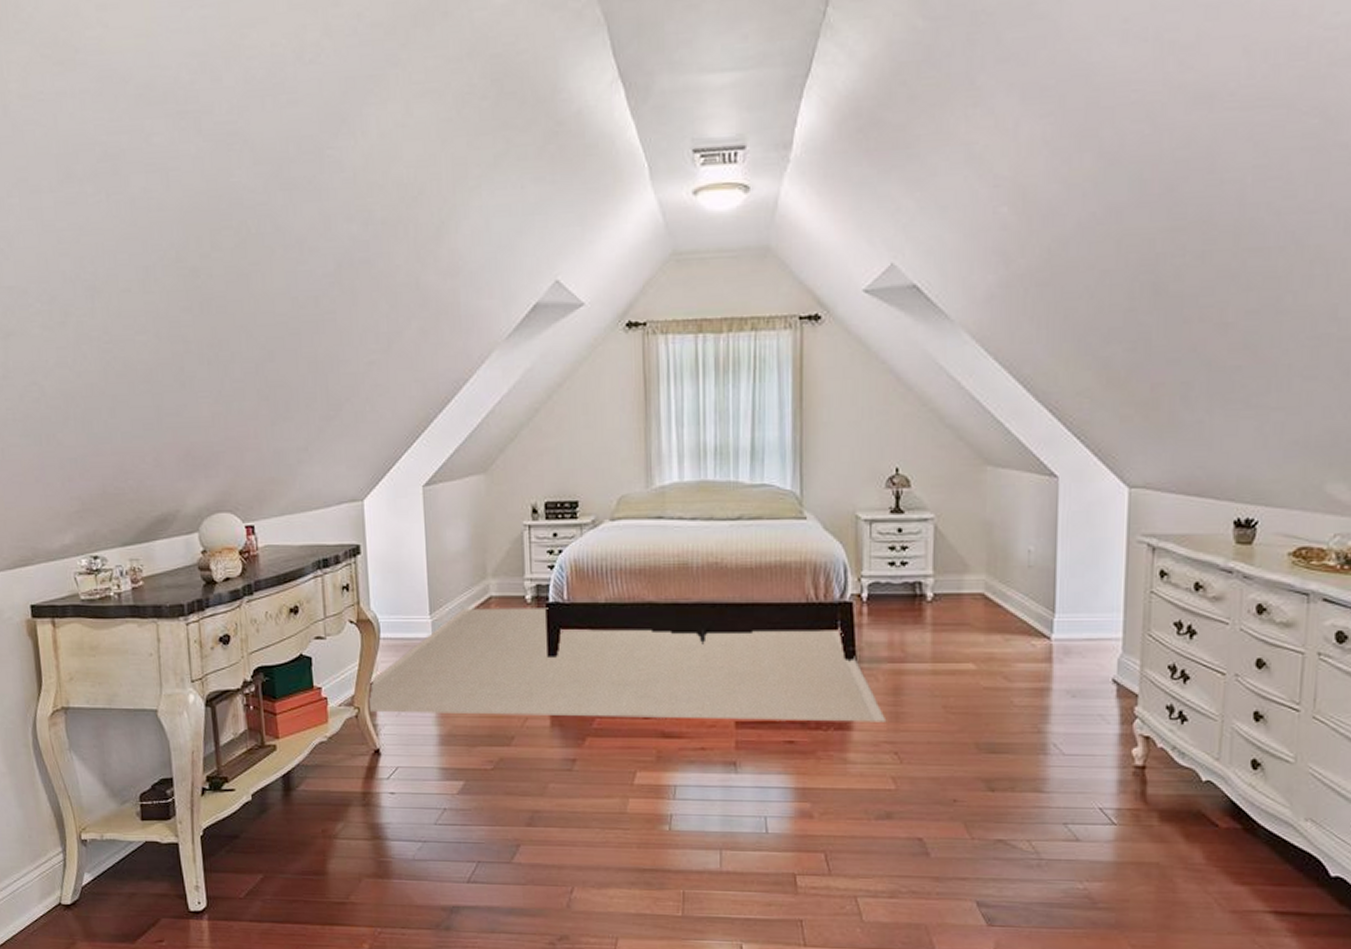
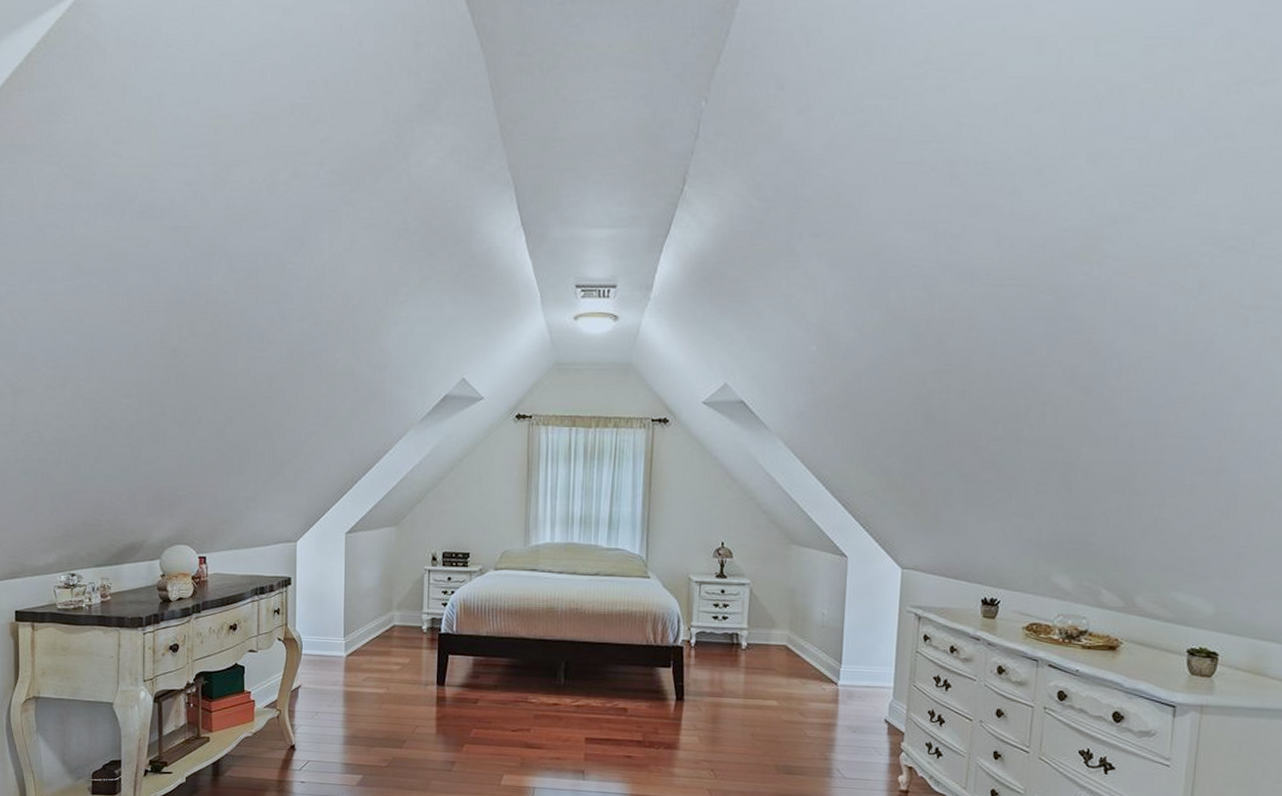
rug: present [338,608,887,722] -> none [263,634,706,745]

